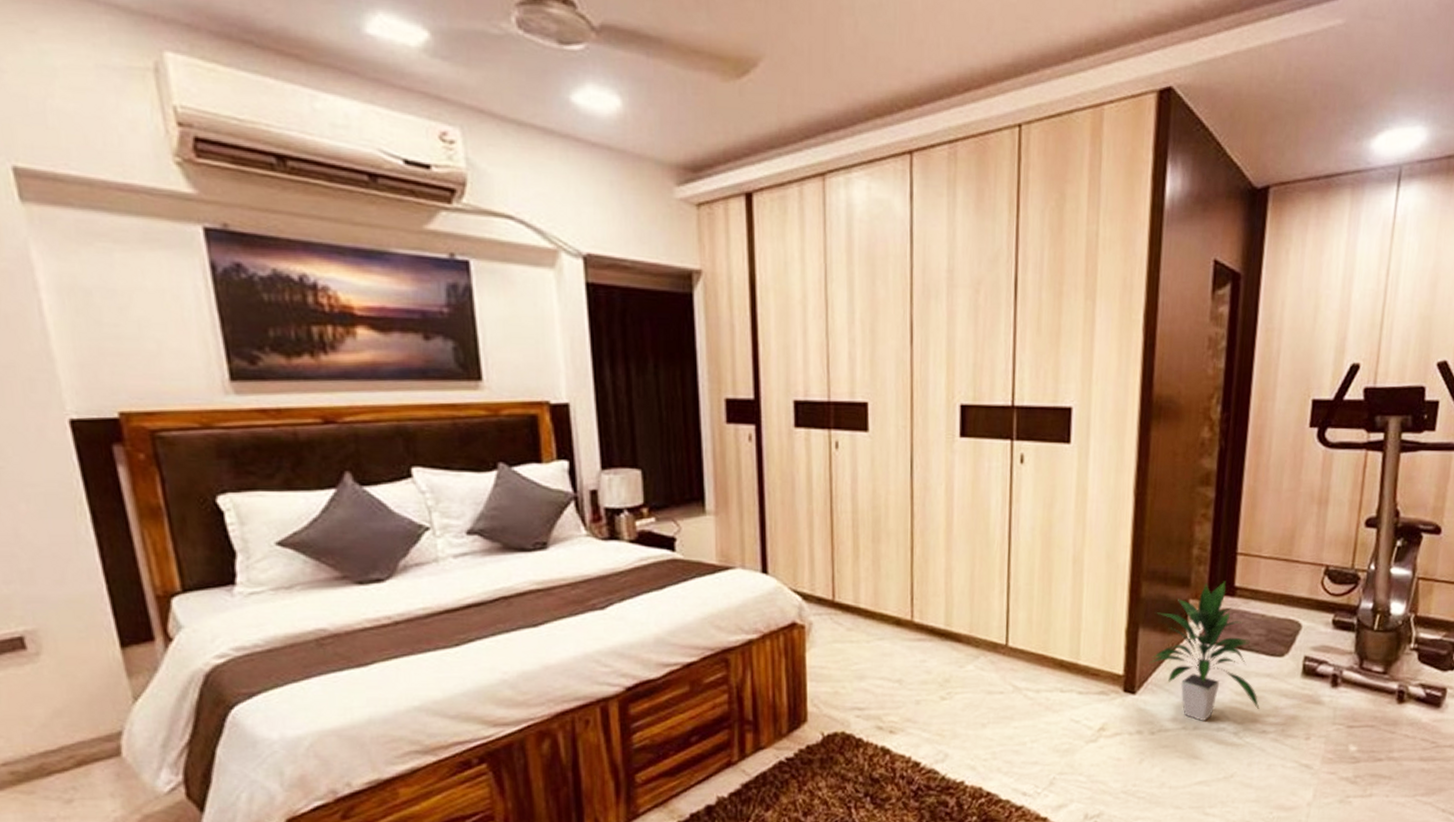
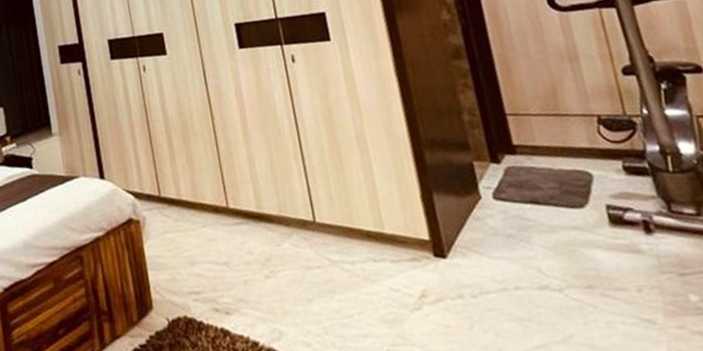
indoor plant: present [1148,581,1260,721] -> none [446,140,577,280]

